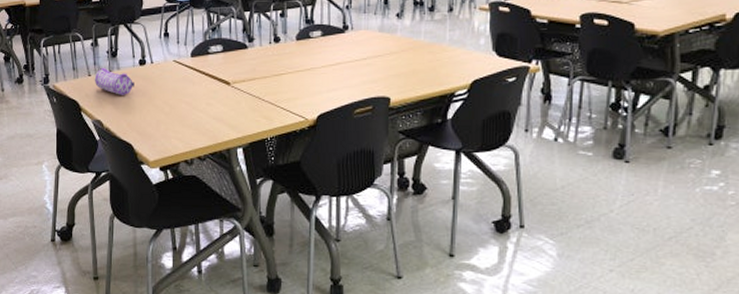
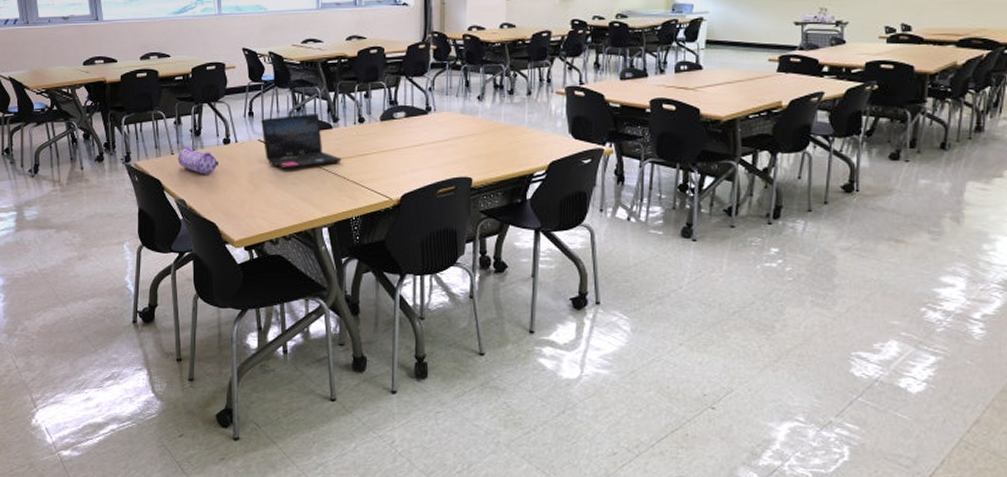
laptop: none [176,34,257,89] -> present [261,114,342,169]

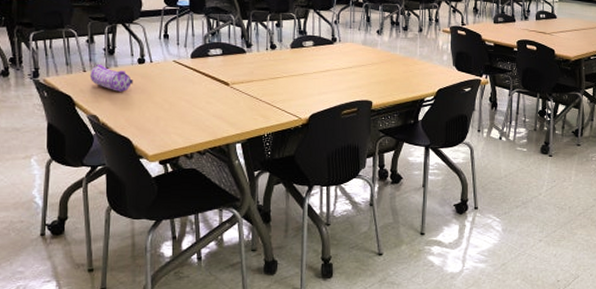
laptop: present [261,114,342,169] -> none [176,39,255,89]

